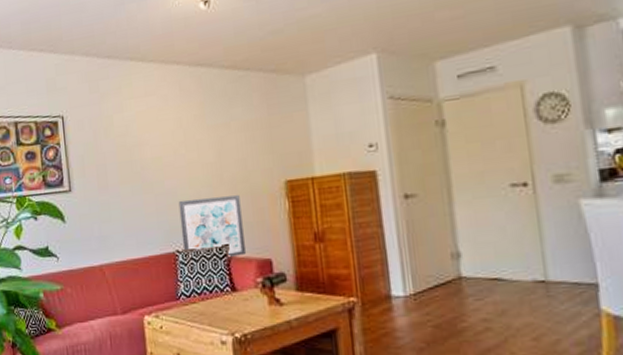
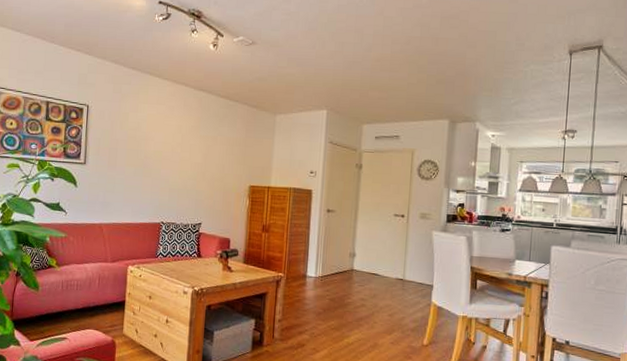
wall art: present [178,195,246,259] -> none [166,186,215,234]

